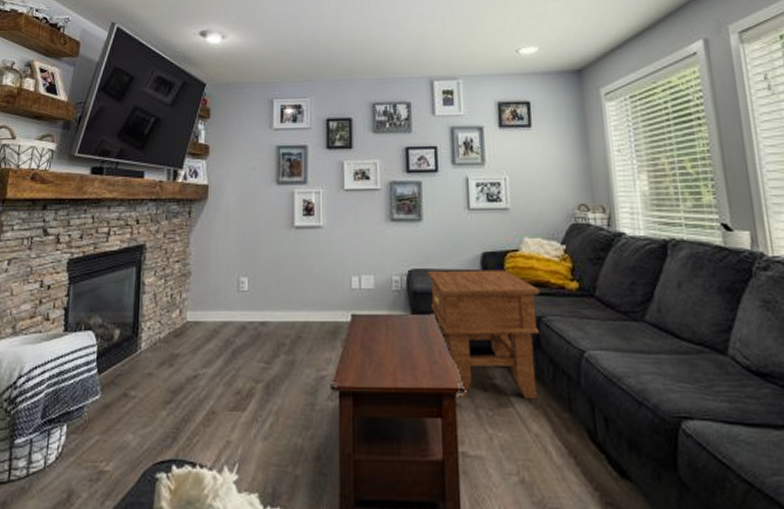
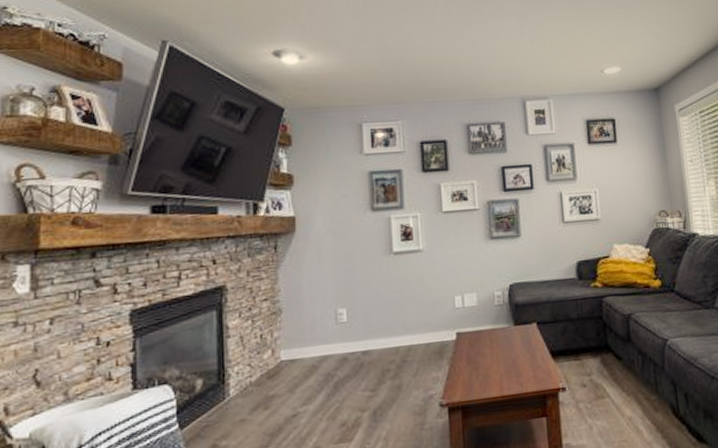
side table: present [427,270,540,400] -> none [527,275,629,398]

